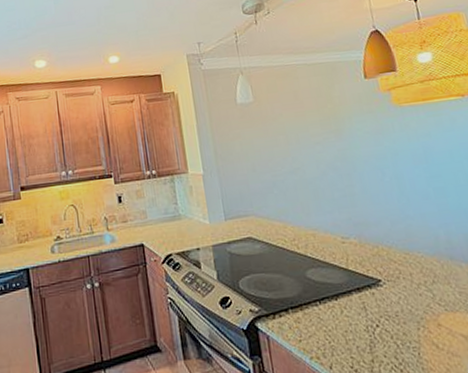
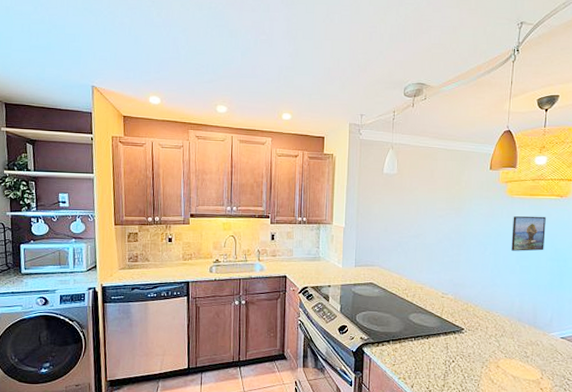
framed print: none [408,122,459,171] -> present [511,216,546,252]

